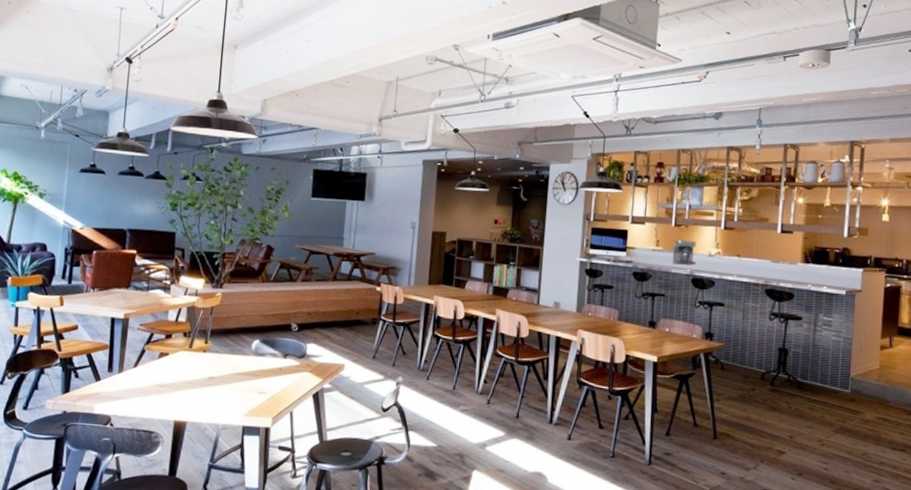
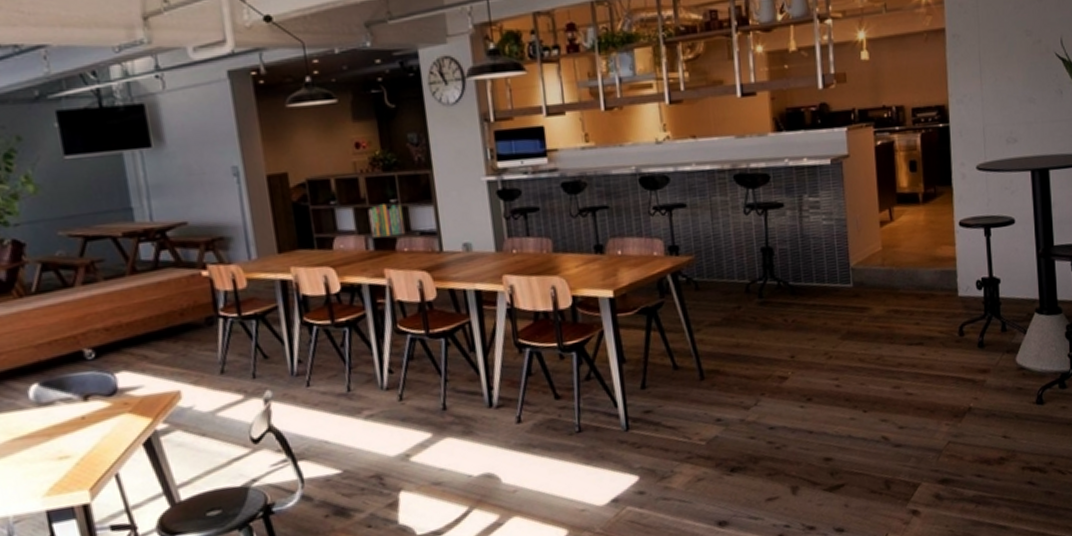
coffee maker: present [672,240,696,266] -> none [607,126,641,164]

